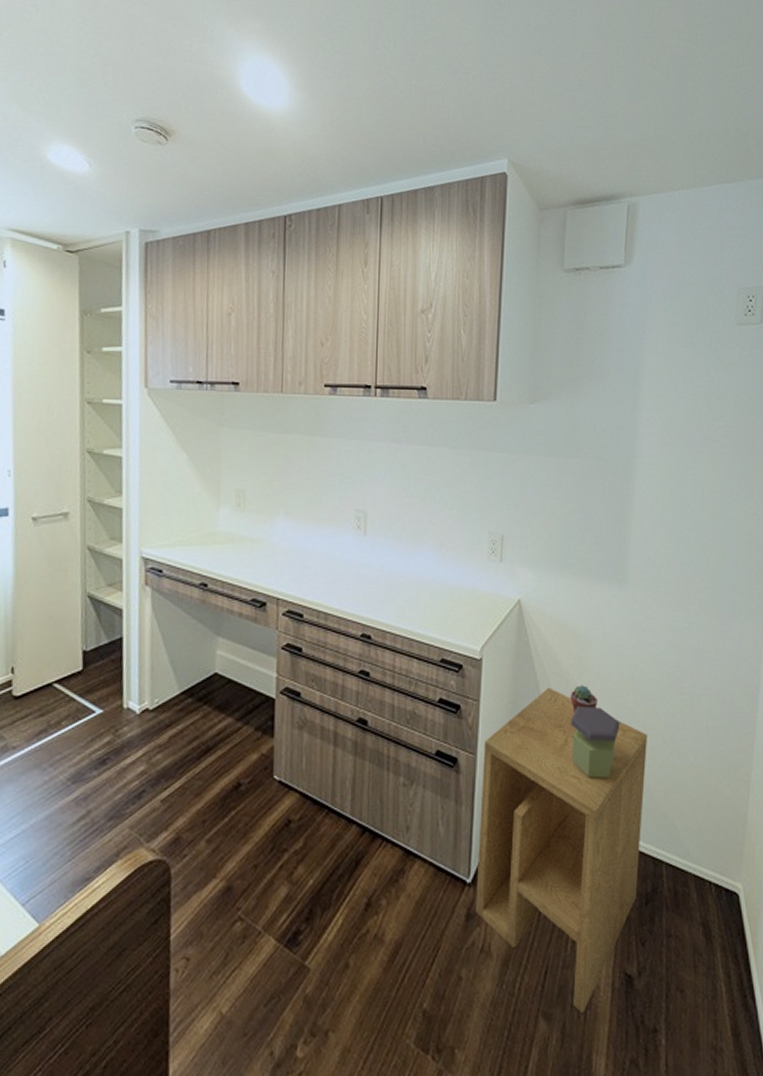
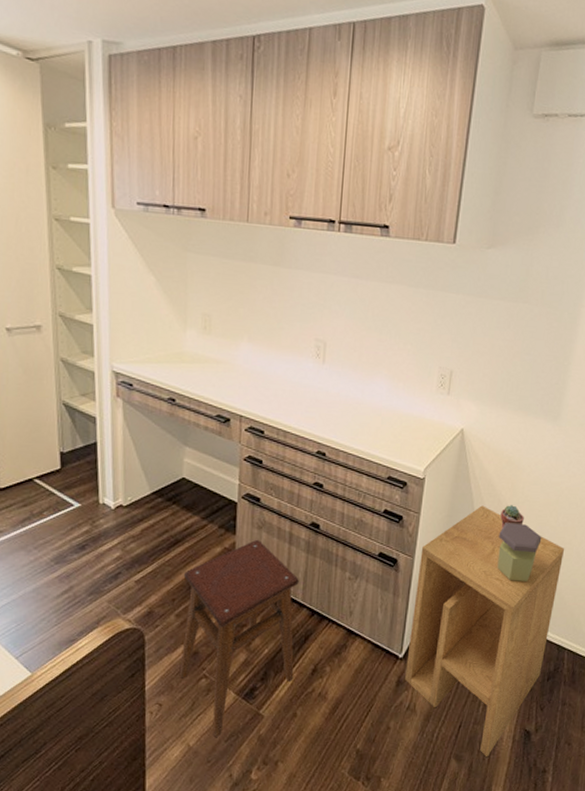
stool: none [210,741,347,1000] -> present [179,539,299,737]

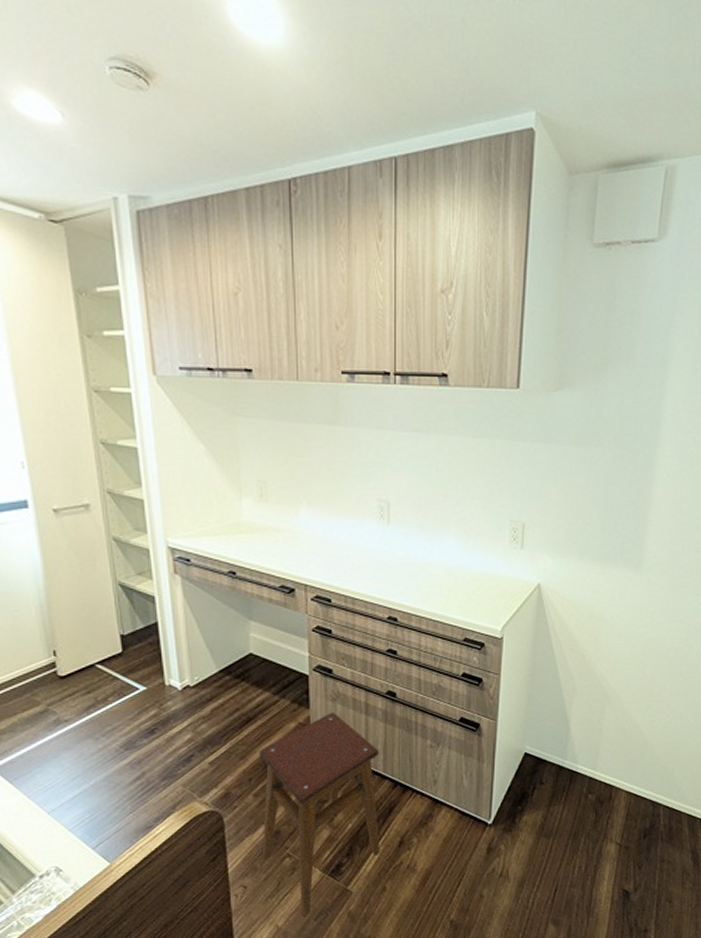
side table: present [405,505,565,756] -> none [496,662,654,919]
jar: present [497,522,542,583] -> none [584,678,629,739]
potted succulent: present [500,505,524,529] -> none [585,660,610,685]

